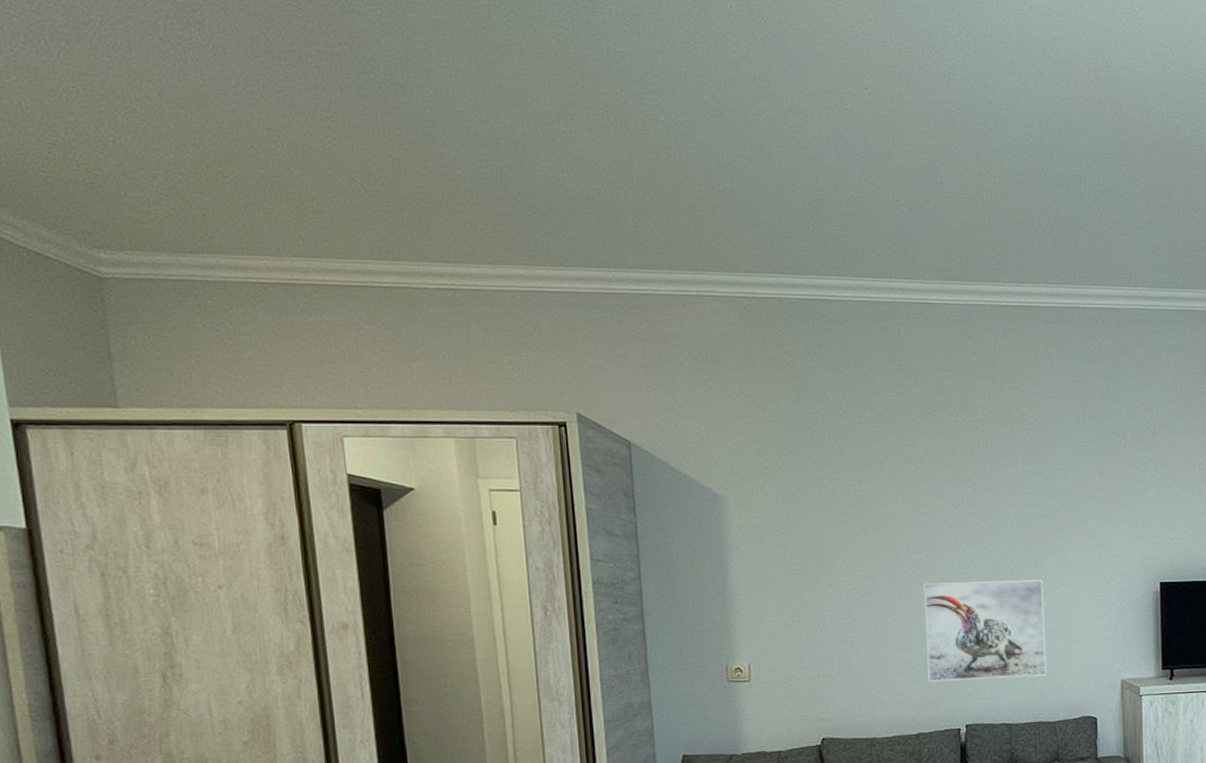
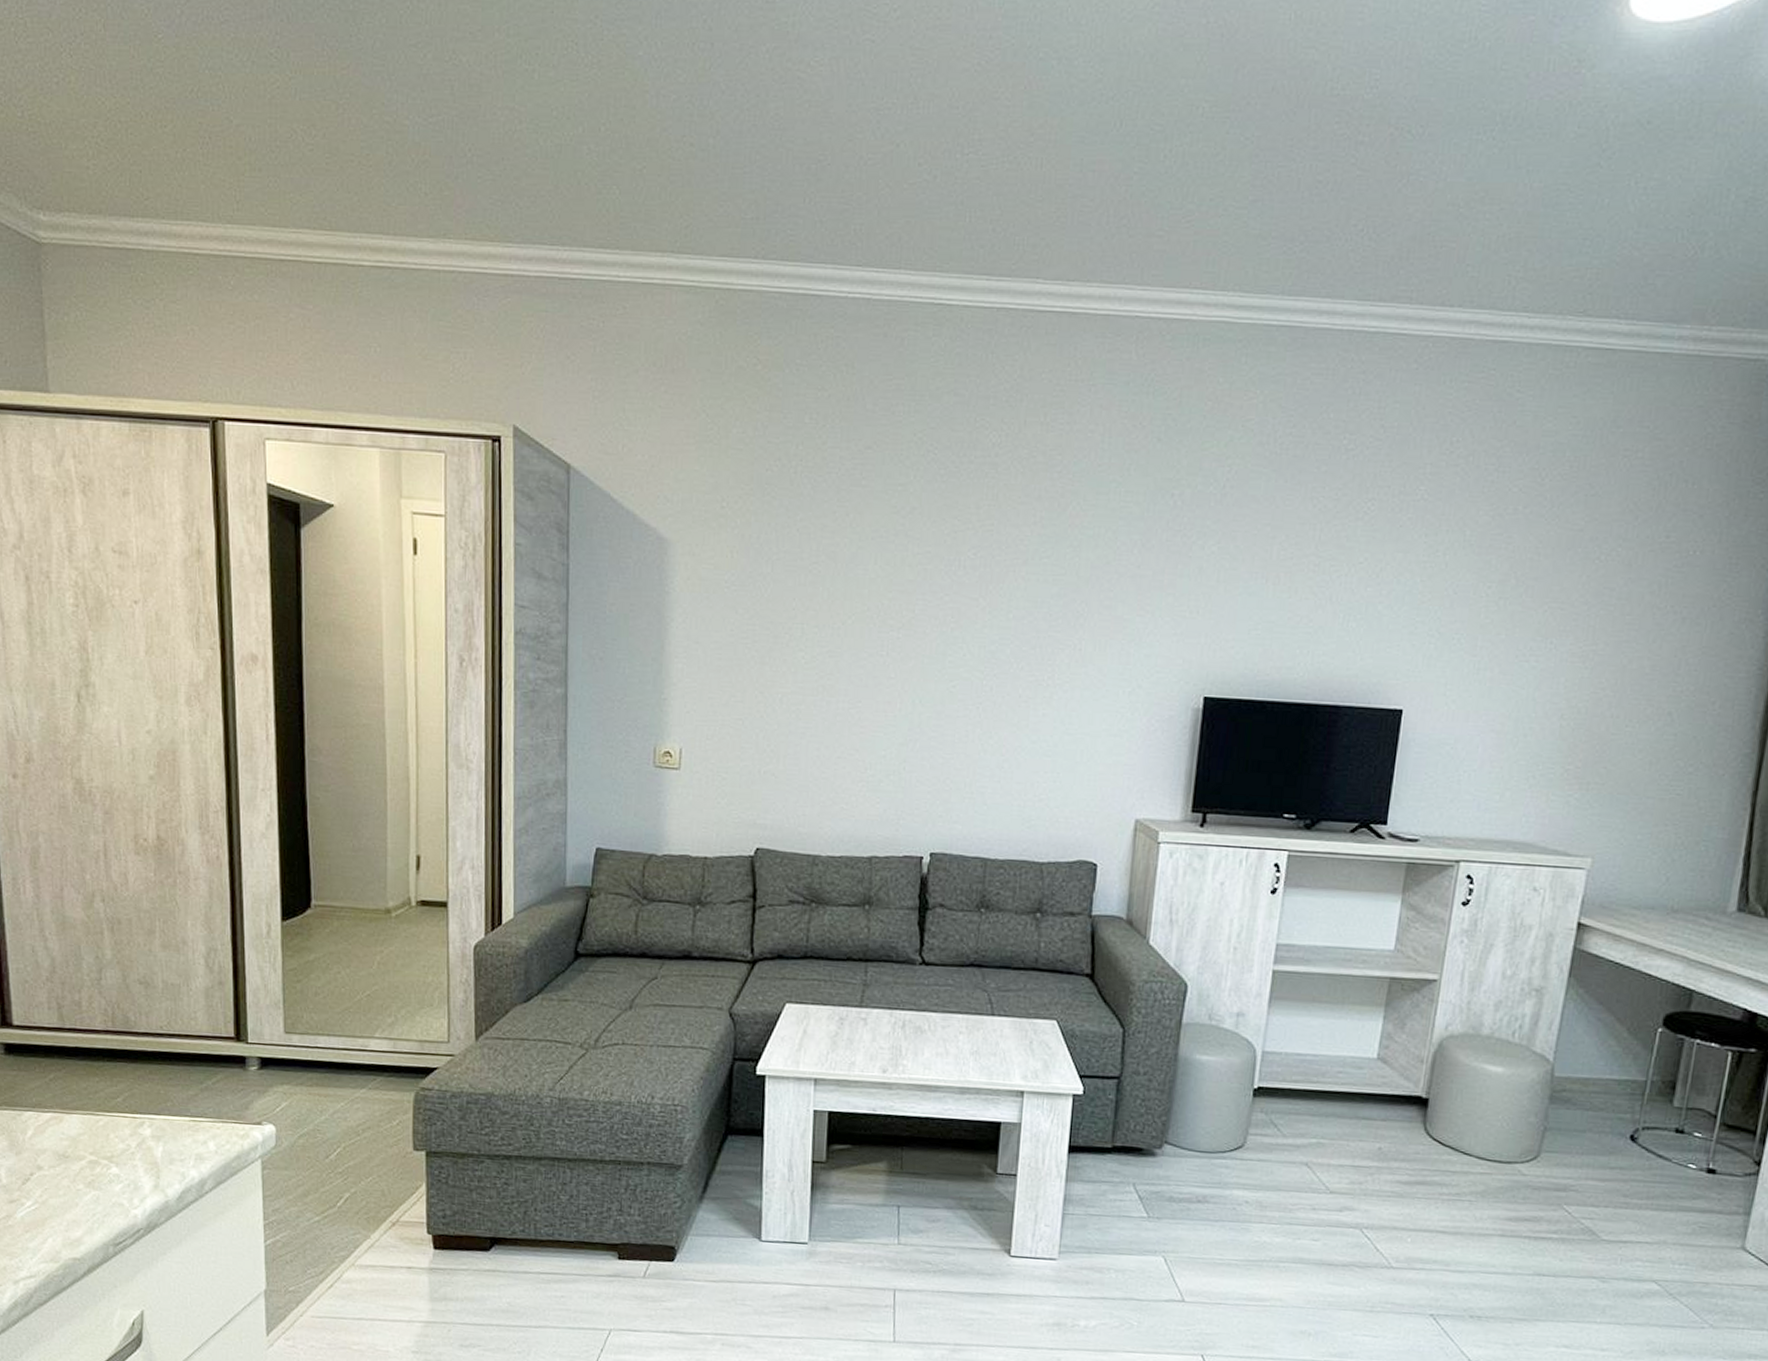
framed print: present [924,579,1047,682] -> none [890,670,1049,803]

